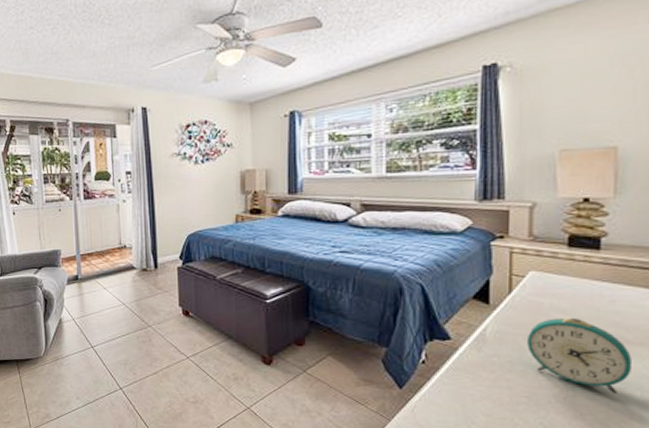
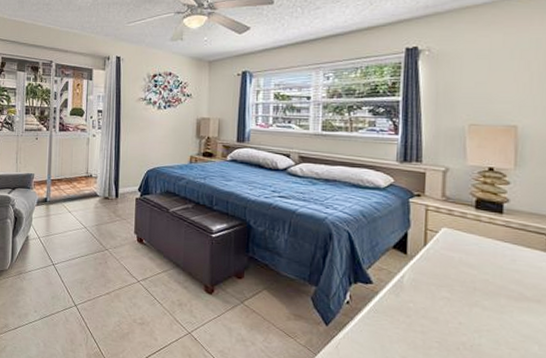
alarm clock: present [527,317,632,393] -> none [439,272,530,345]

